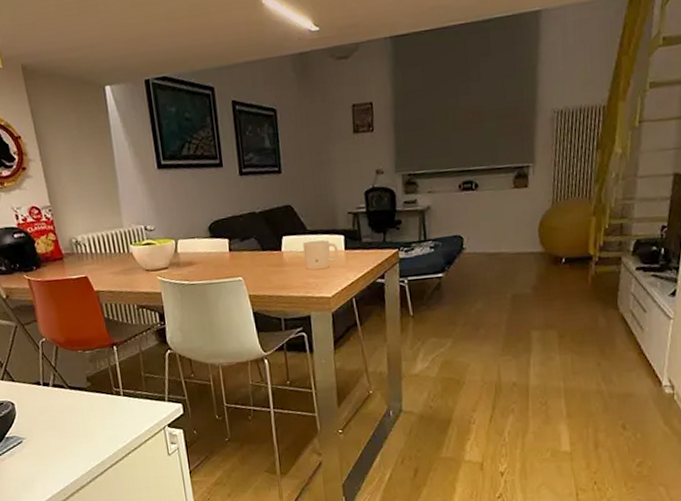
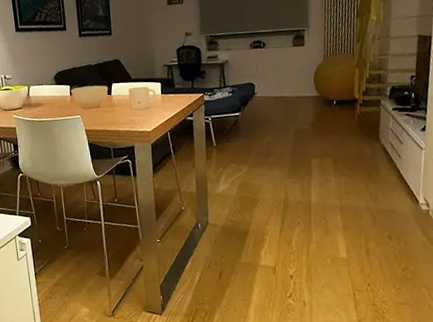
bowl: none [230,238,277,269] -> present [71,85,108,109]

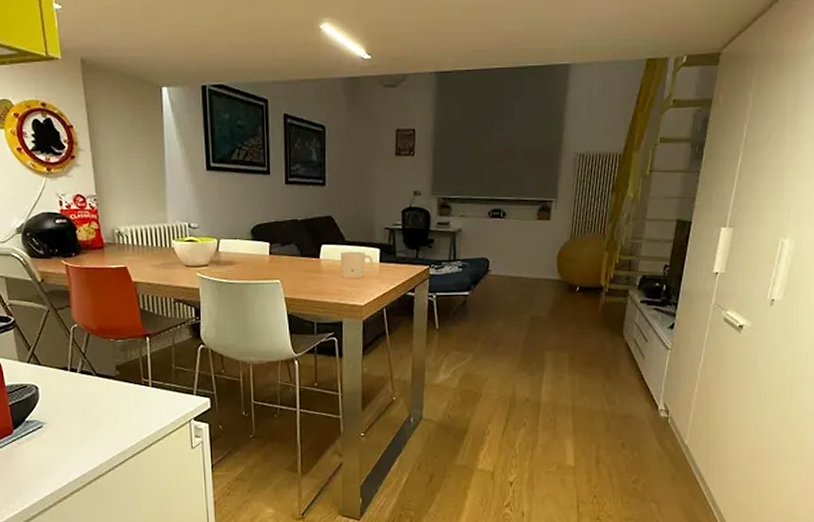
bowl: present [71,85,108,109] -> none [270,245,316,273]

